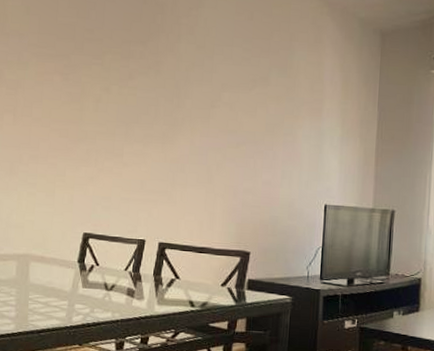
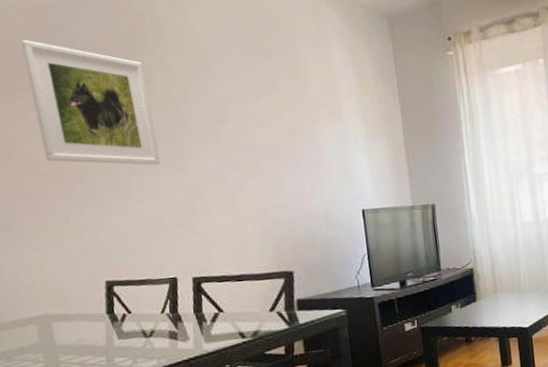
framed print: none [58,14,156,137] -> present [21,39,160,166]

